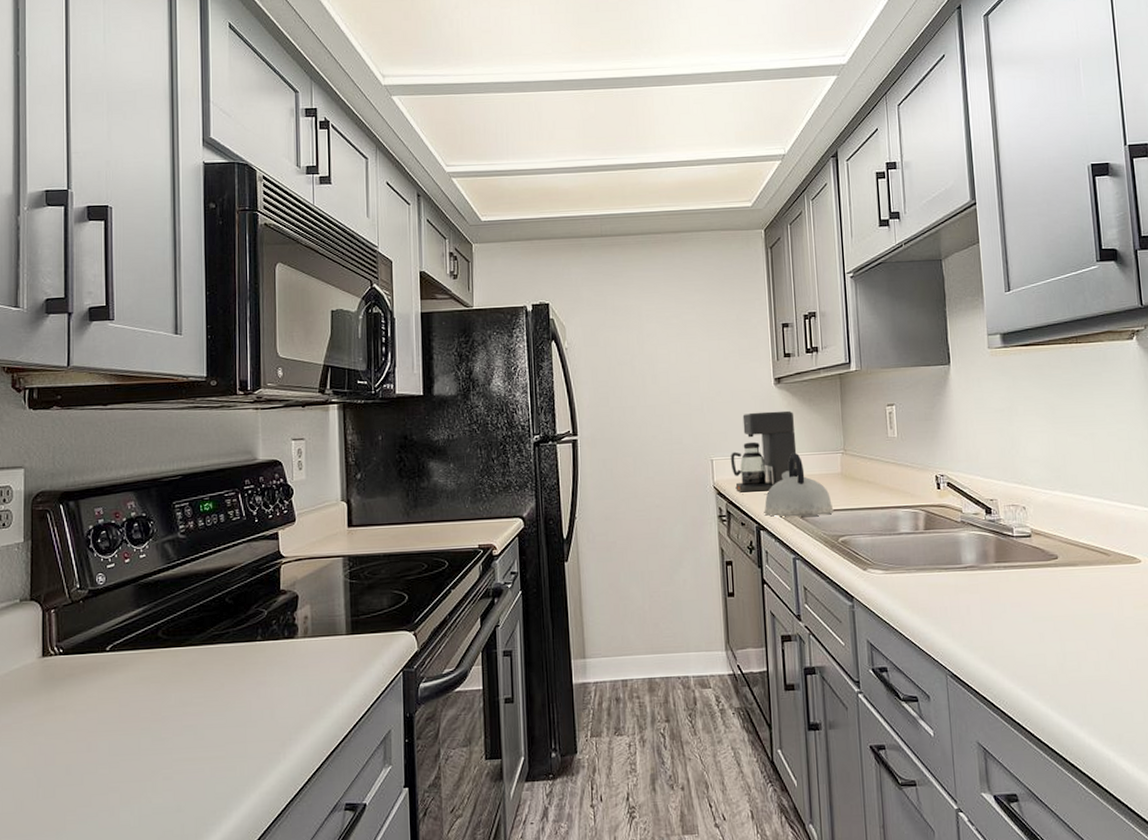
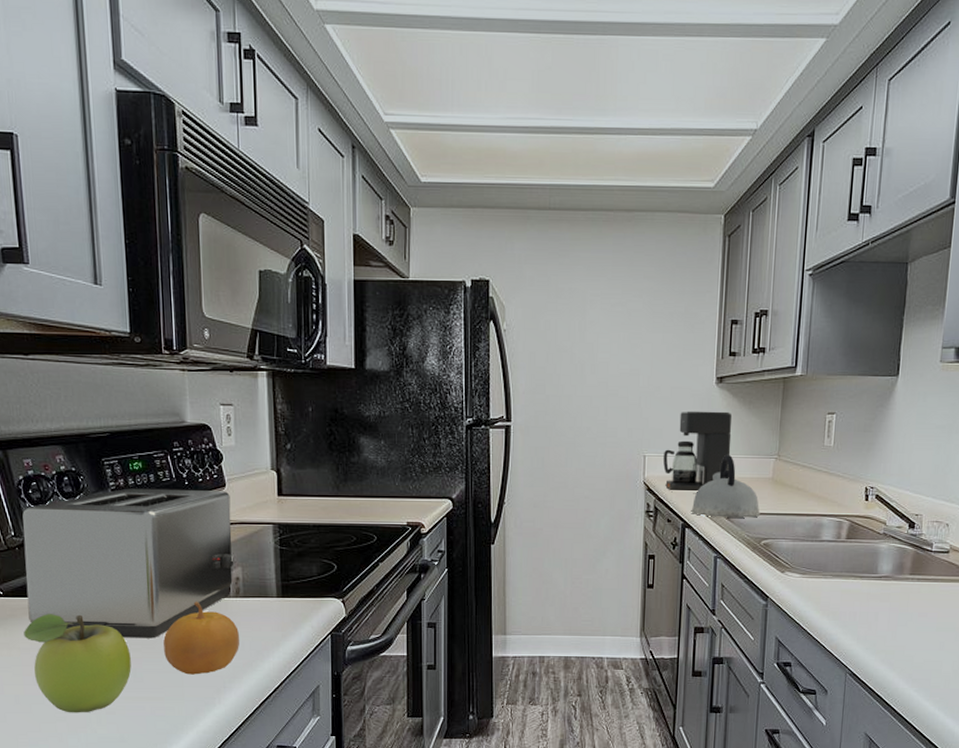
fruit: none [81,668,192,782] -> present [24,614,131,713]
toaster: none [87,526,303,691] -> present [22,488,234,638]
fruit: none [227,645,308,728] -> present [163,601,240,675]

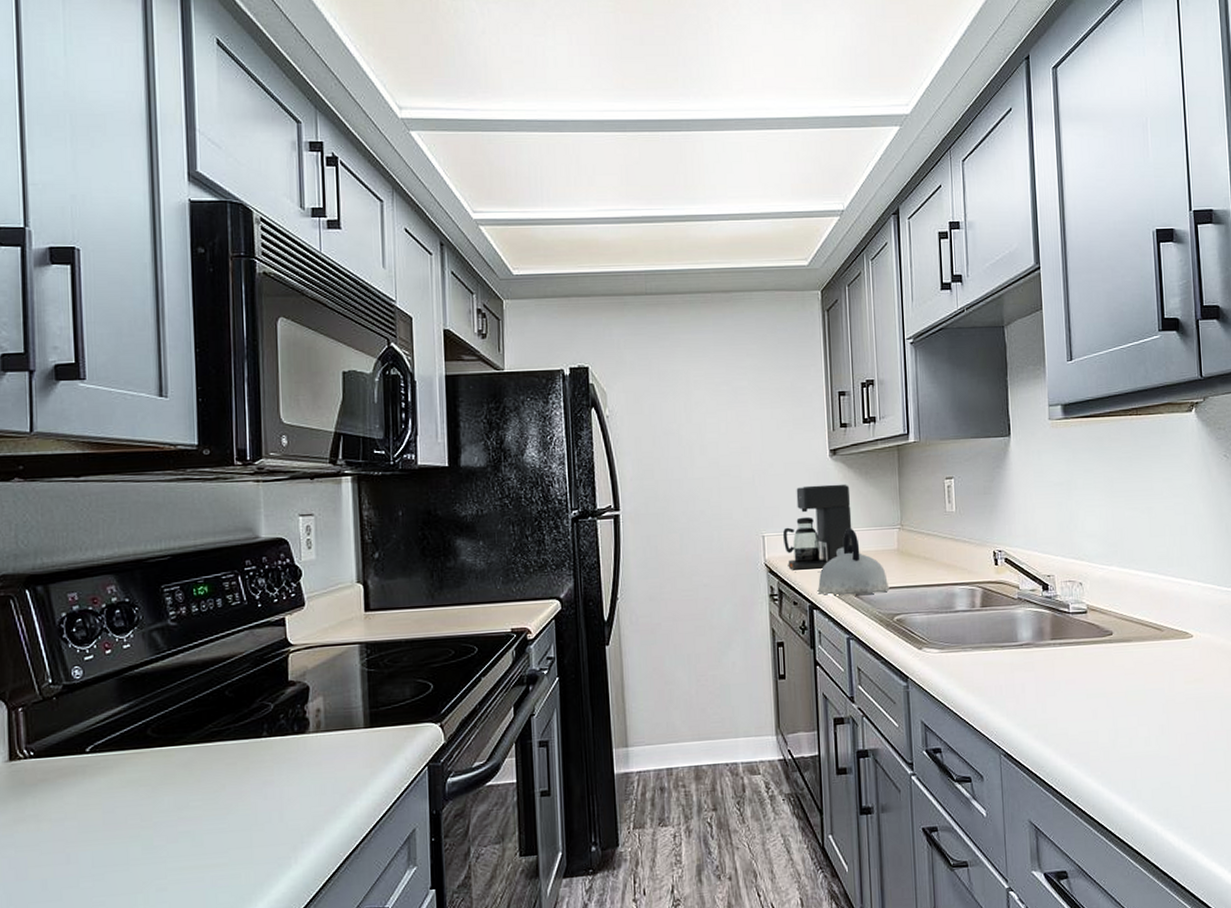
toaster: present [22,488,234,638] -> none [62,611,315,794]
fruit: present [24,614,131,713] -> none [57,770,189,895]
fruit: present [163,601,240,675] -> none [229,742,321,832]

